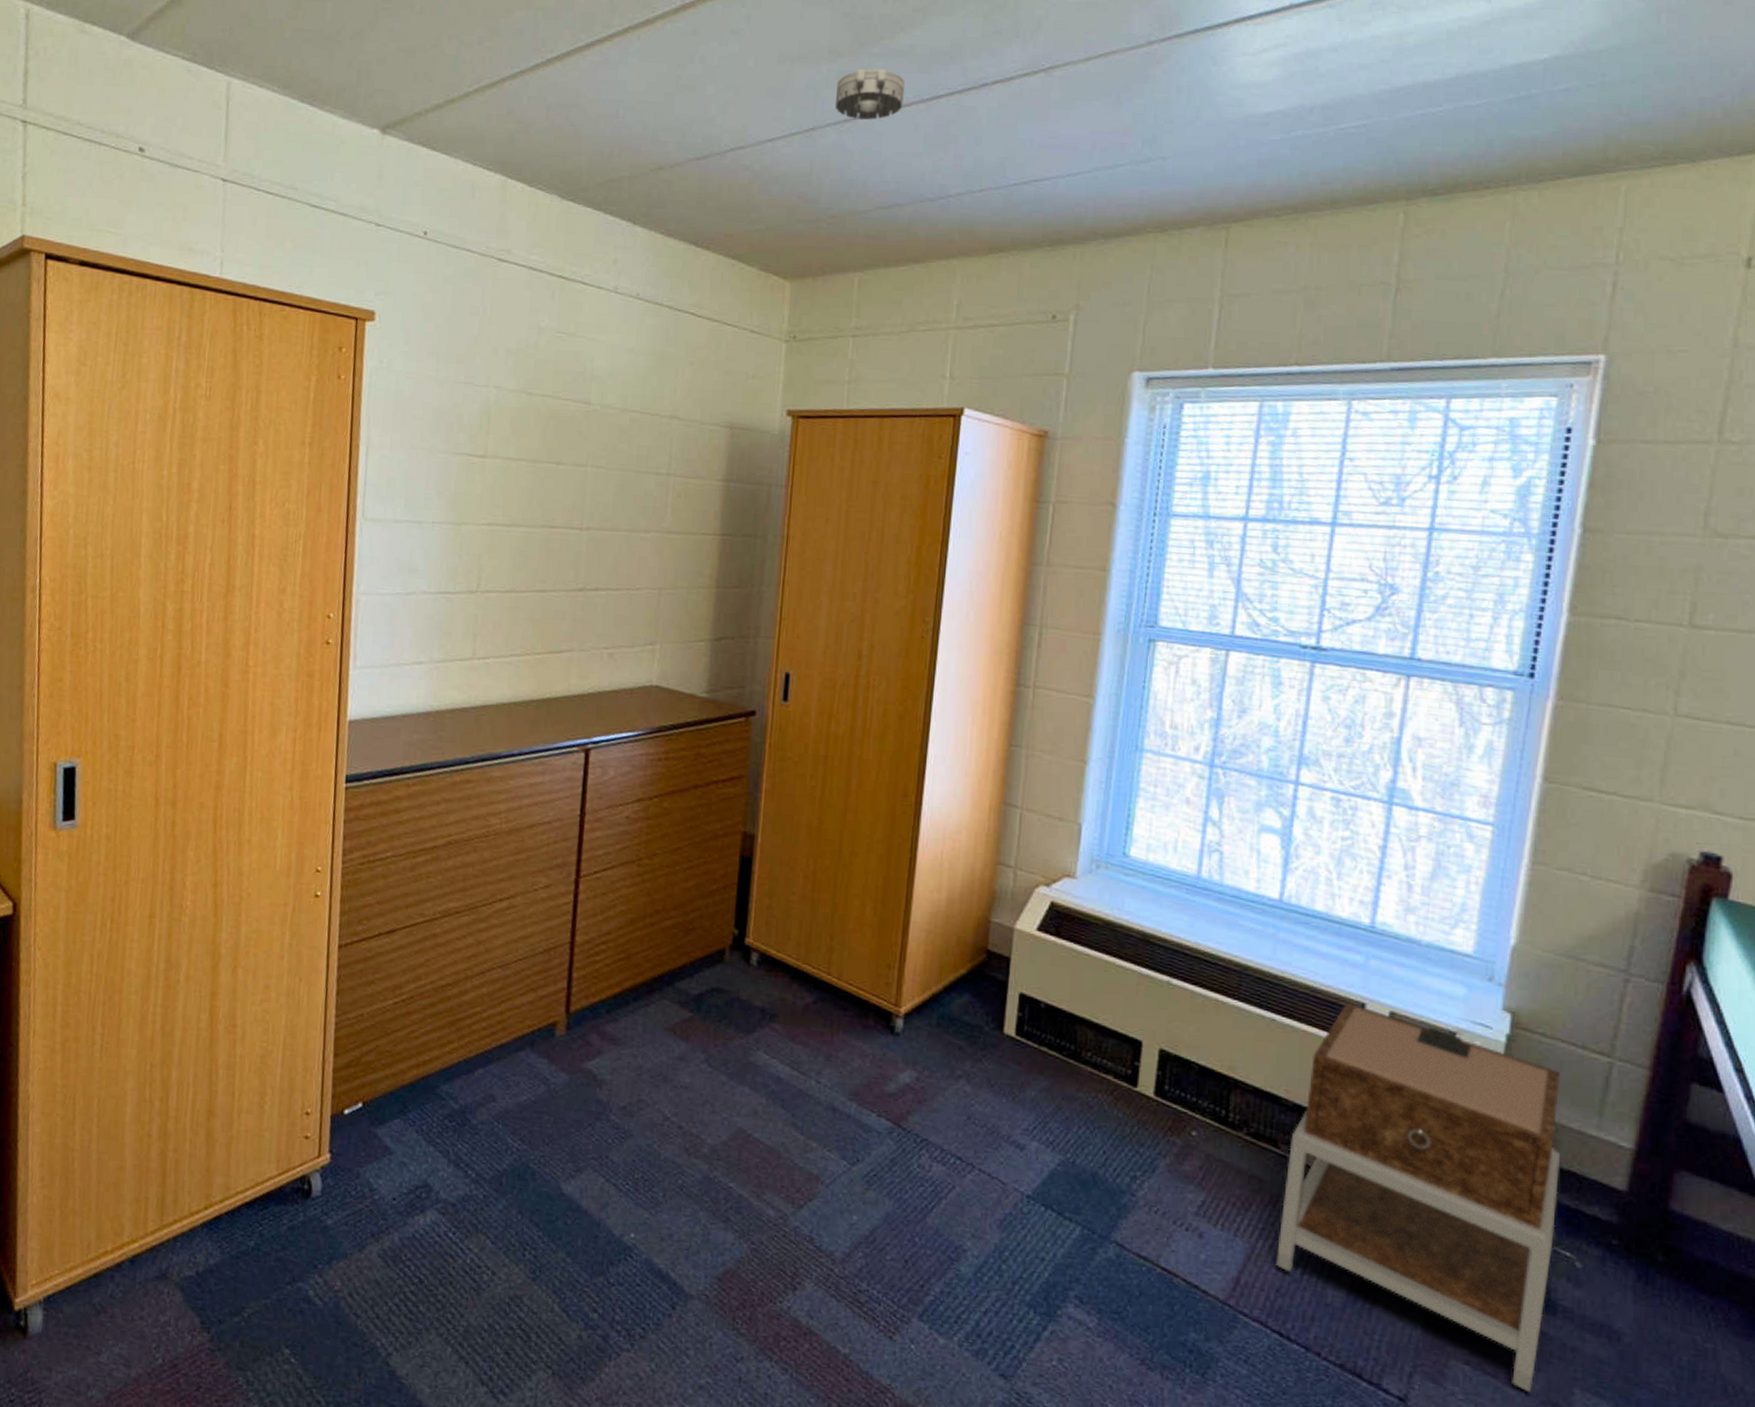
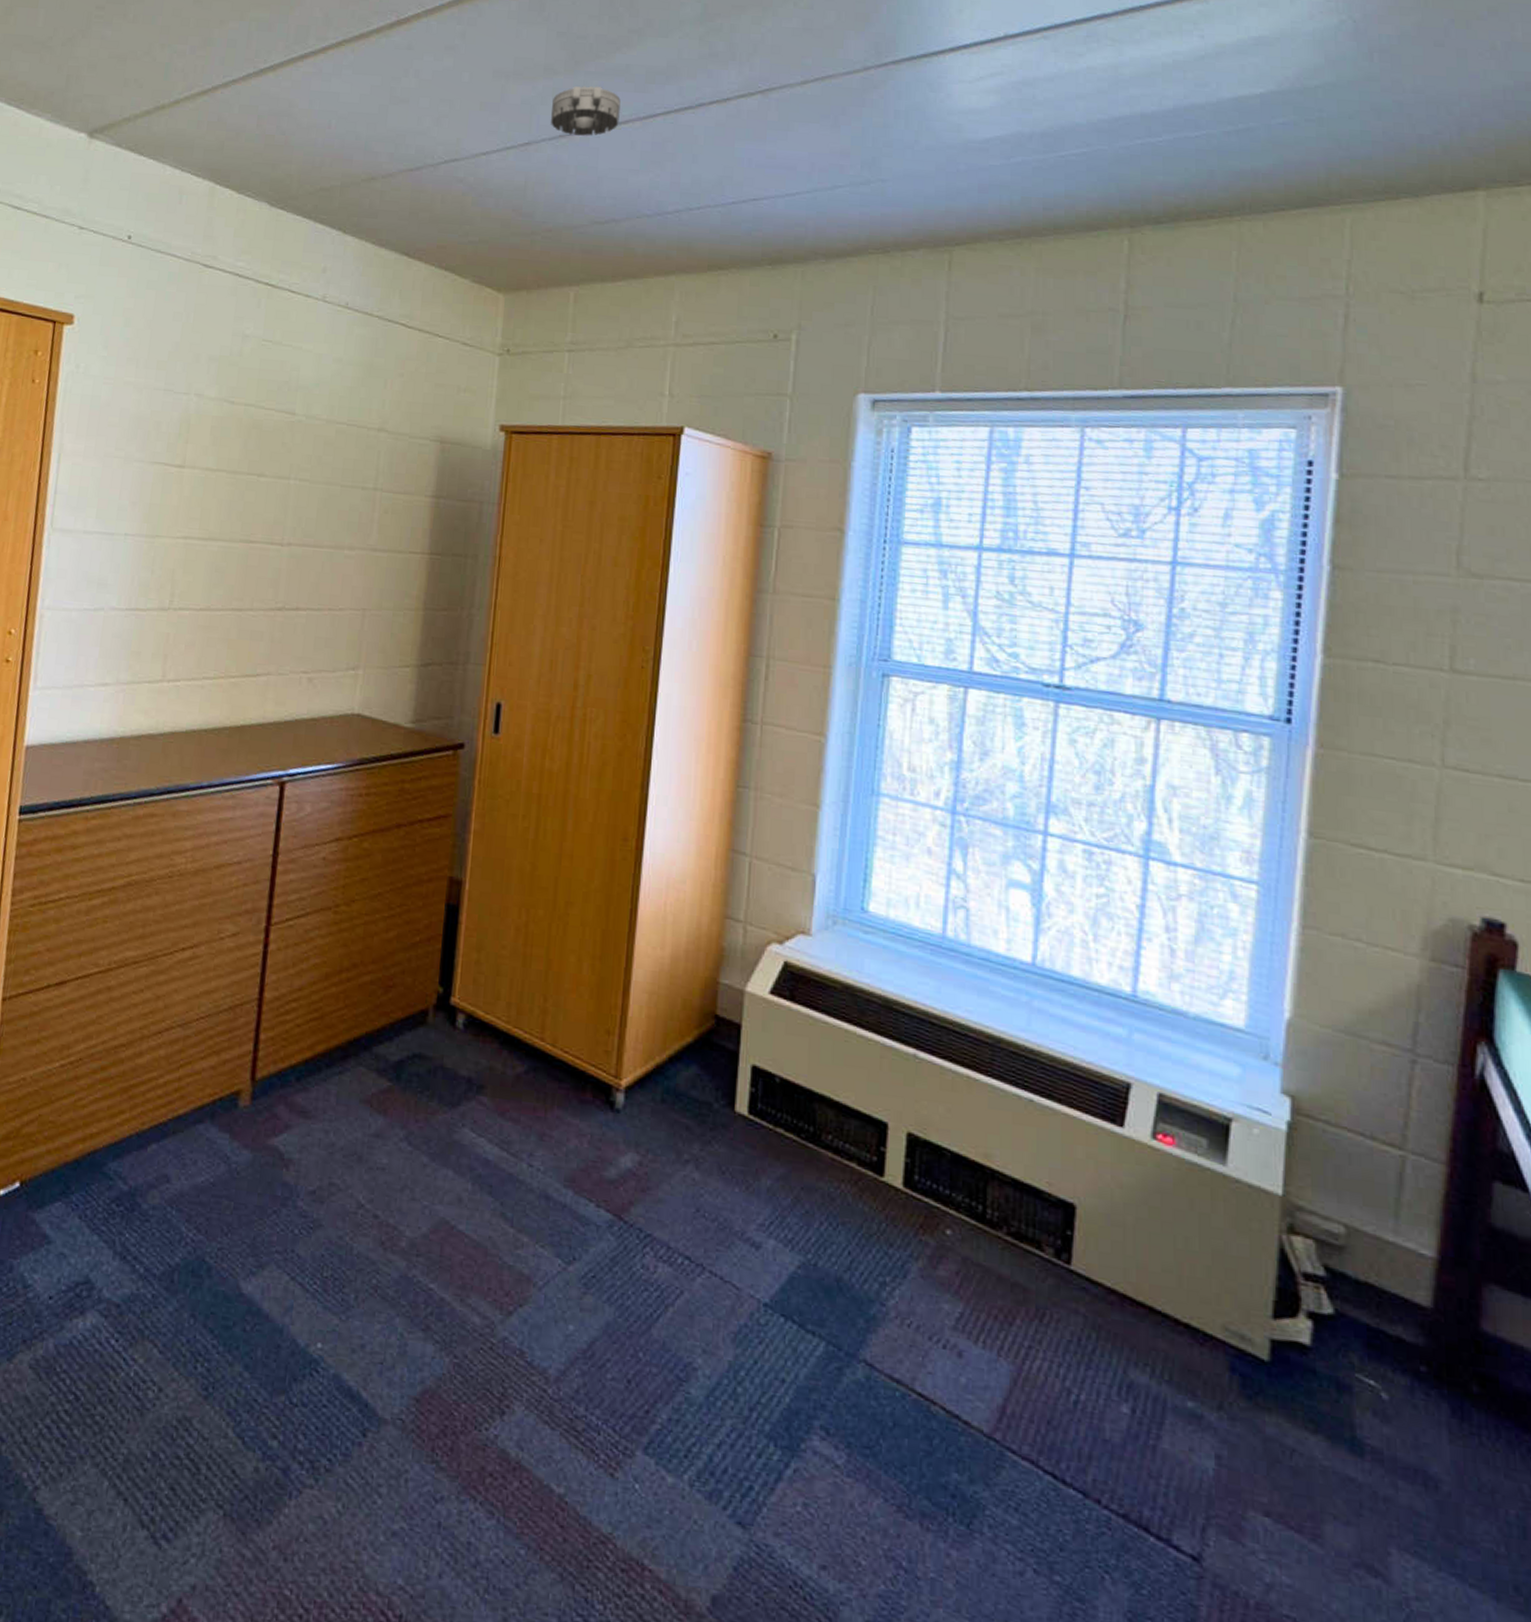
nightstand: present [1276,1002,1561,1393] -> none [1046,1081,1357,1553]

